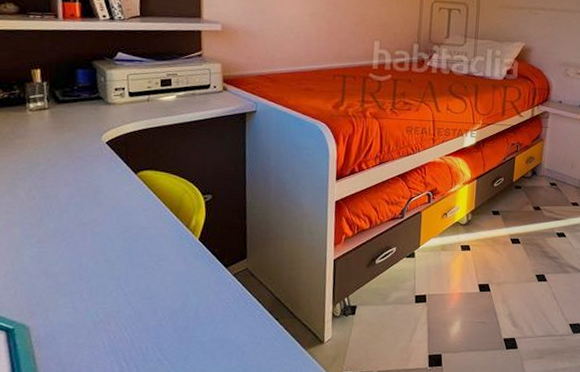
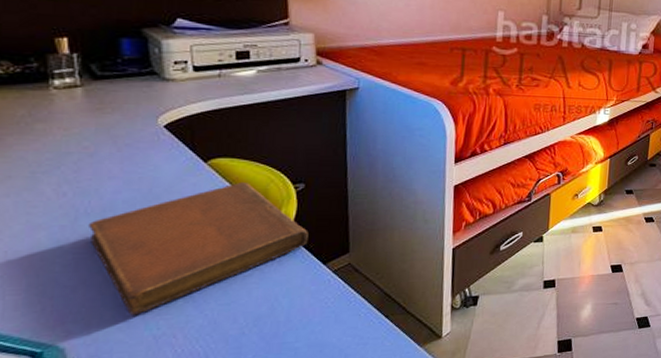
notebook: none [49,192,214,302] -> present [87,183,308,315]

